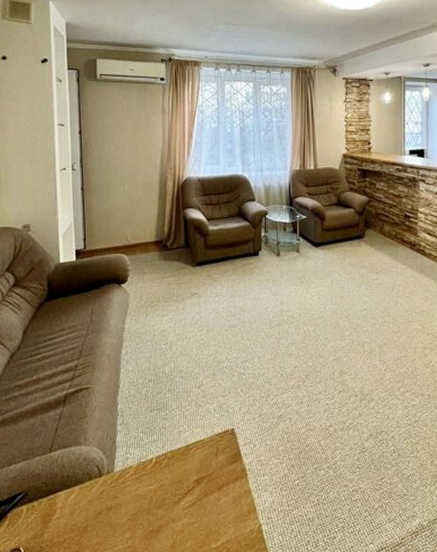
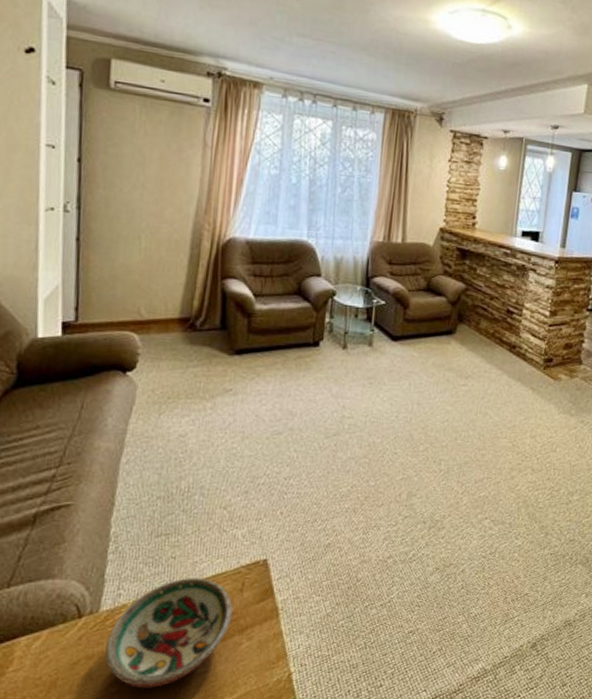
decorative bowl: none [119,444,211,535] -> present [104,578,233,689]

